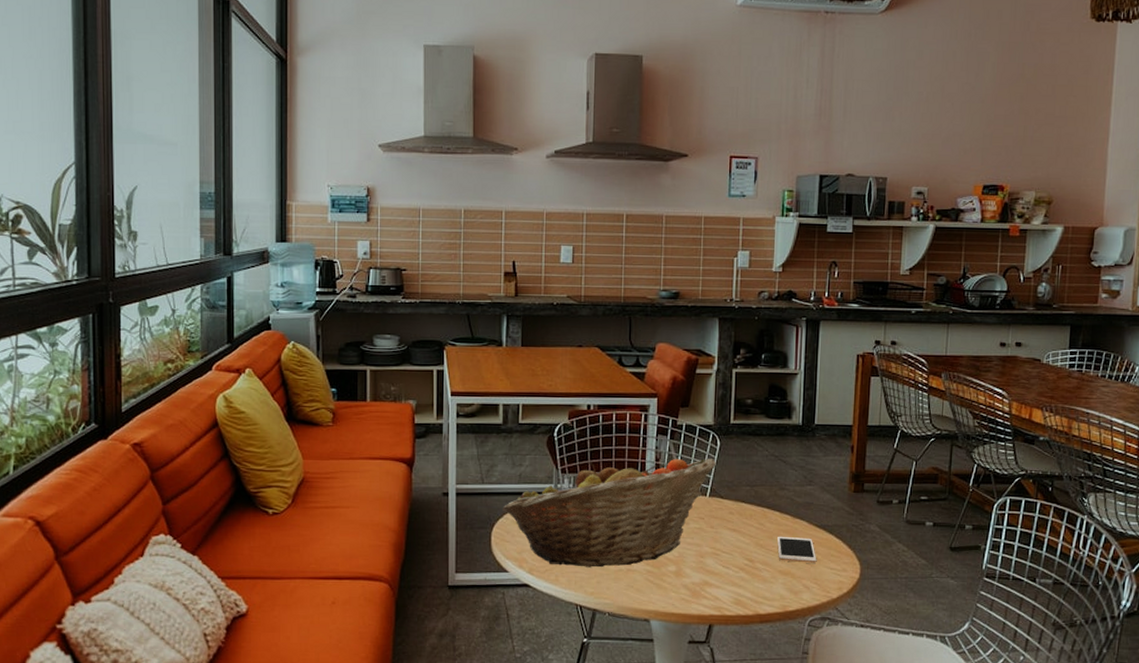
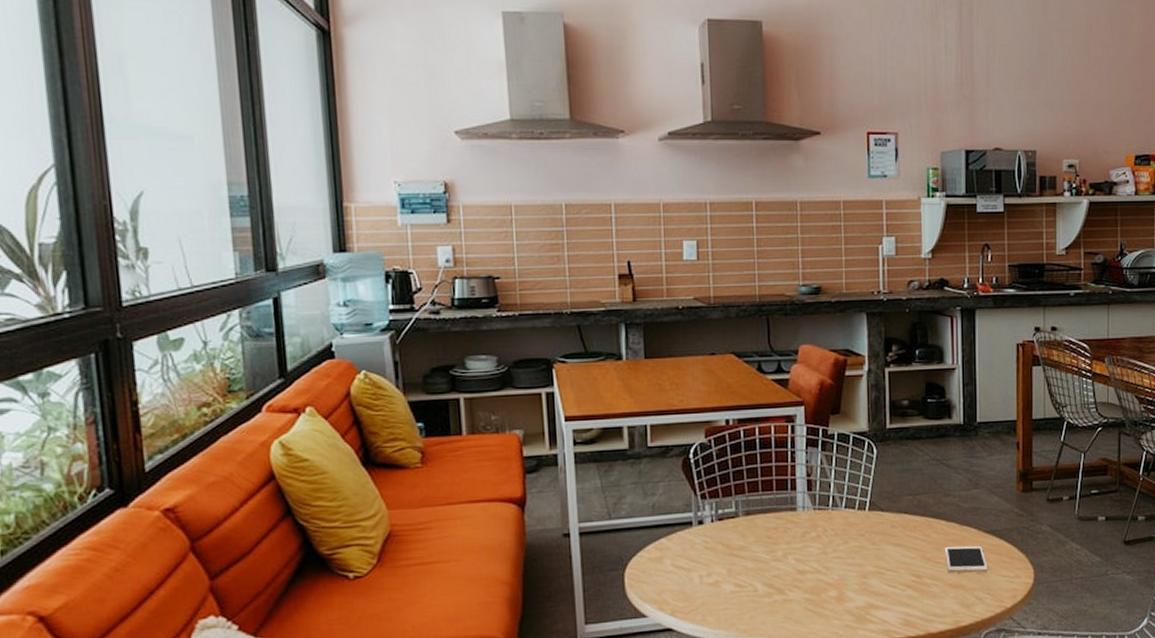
fruit basket: present [502,457,716,567] -> none [635,468,874,603]

